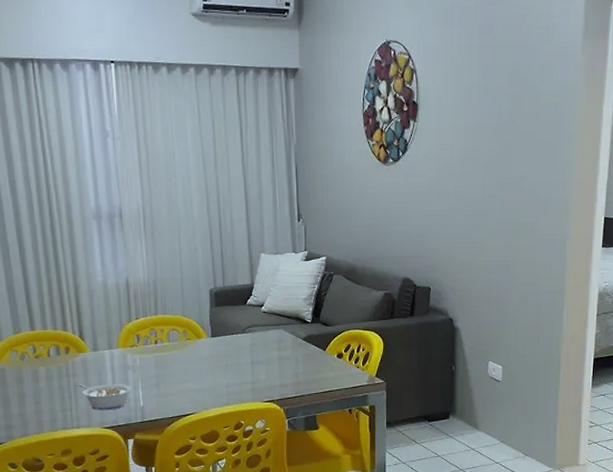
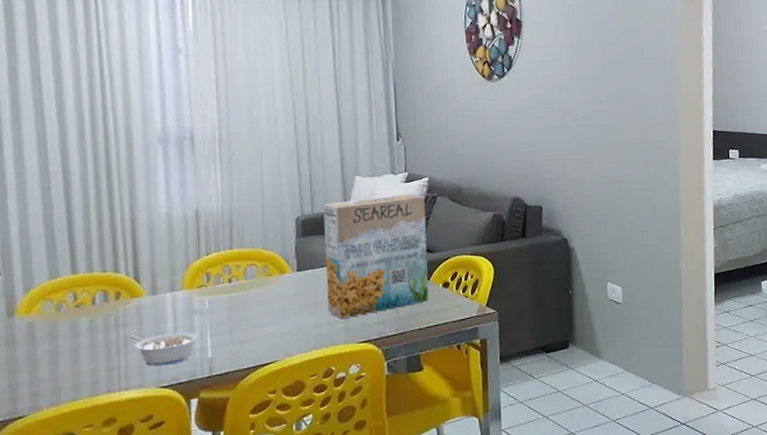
cereal box: none [233,271,324,381] -> present [323,194,428,319]

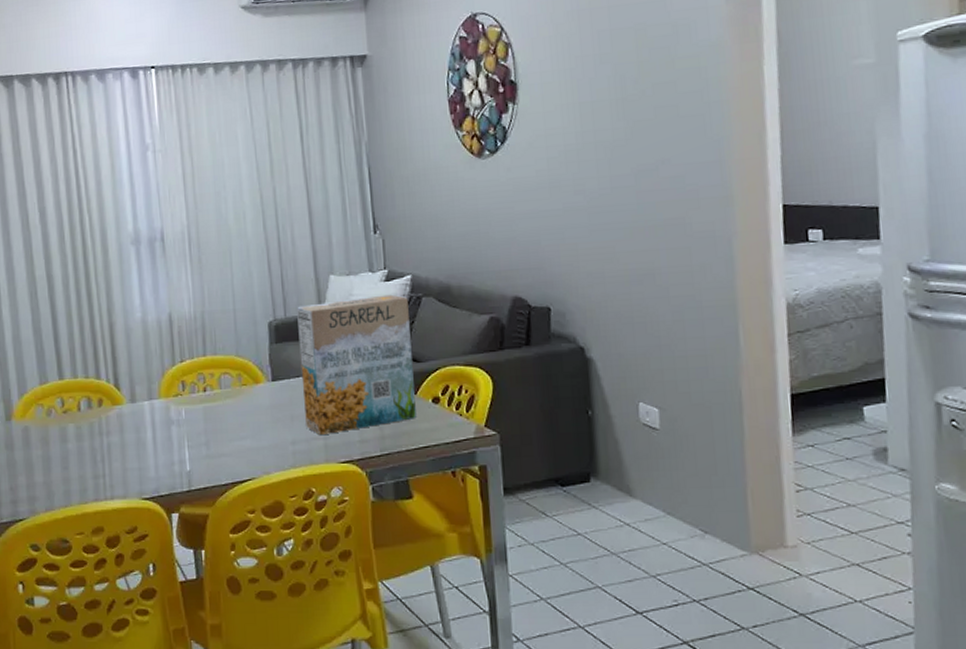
legume: present [129,332,198,367] -> none [112,443,176,477]

